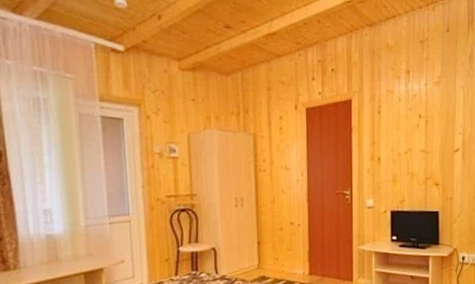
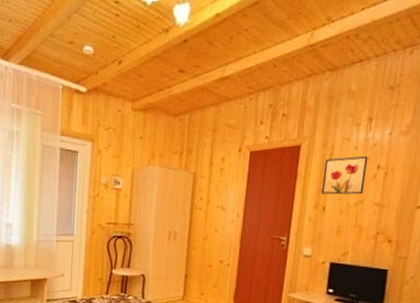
wall art: none [374,106,411,146] -> present [320,155,369,195]

